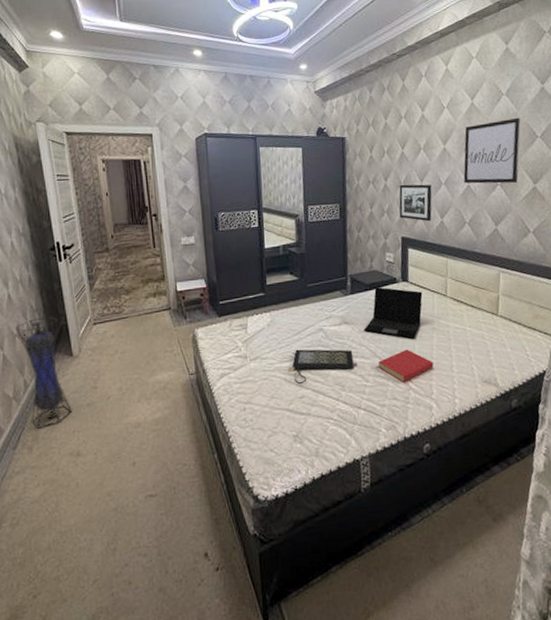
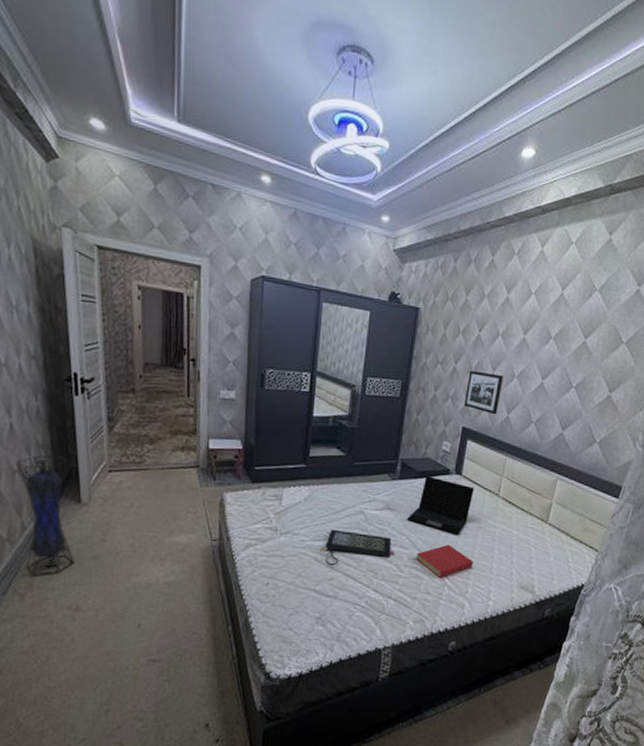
wall art: present [463,117,521,184] -> none [538,318,609,389]

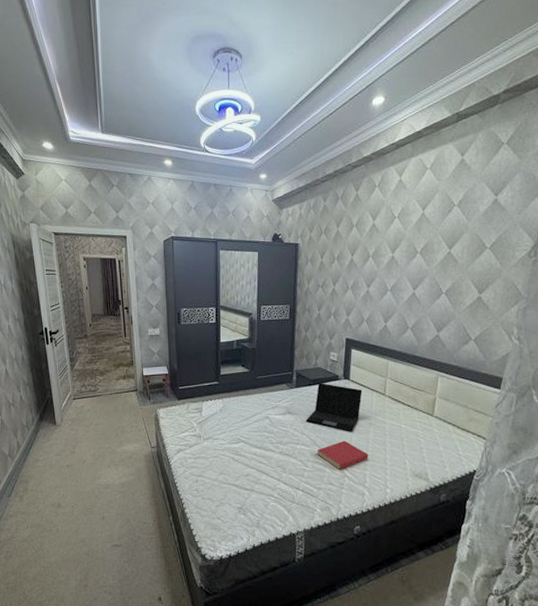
lantern: present [16,455,75,576] -> none [11,390,55,482]
clutch bag: present [319,529,395,566] -> none [236,433,298,464]
picture frame: present [463,370,504,415] -> none [345,289,378,325]

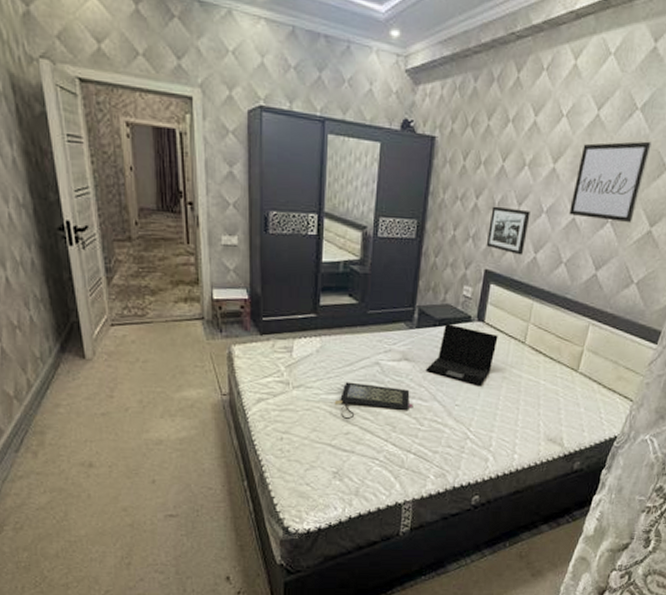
clutch bag: none [236,433,298,464] -> present [334,382,414,420]
book: present [317,440,368,470] -> none [435,396,497,431]
picture frame: none [345,289,378,325] -> present [486,206,531,255]
wall art: none [409,228,471,293] -> present [569,141,652,224]

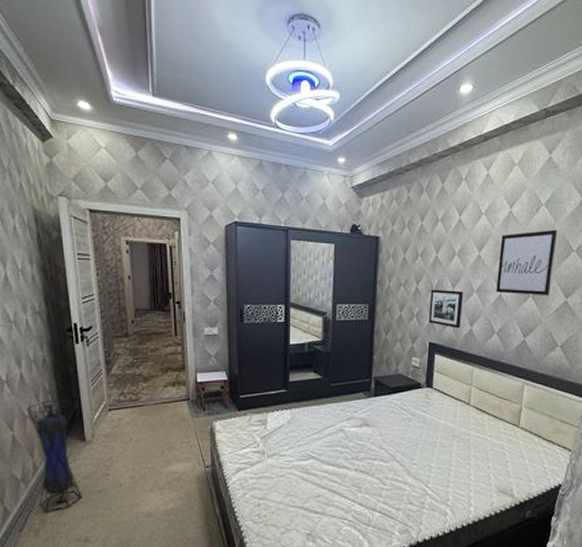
lantern: none [16,309,84,433] -> present [27,399,82,512]
clutch bag: present [334,382,414,420] -> none [305,448,376,484]
laptop: present [425,324,498,387] -> none [384,391,446,446]

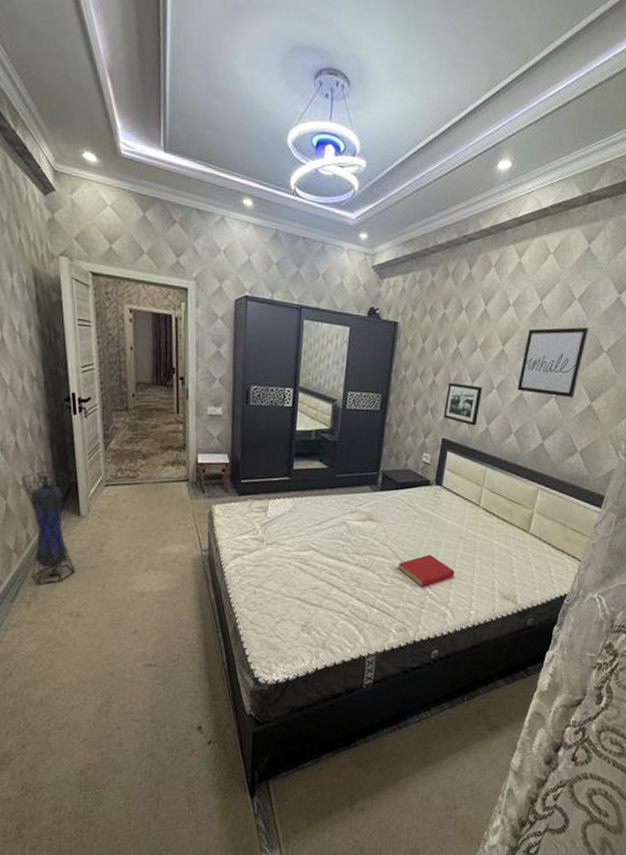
book: none [396,455,451,487] -> present [397,554,455,587]

